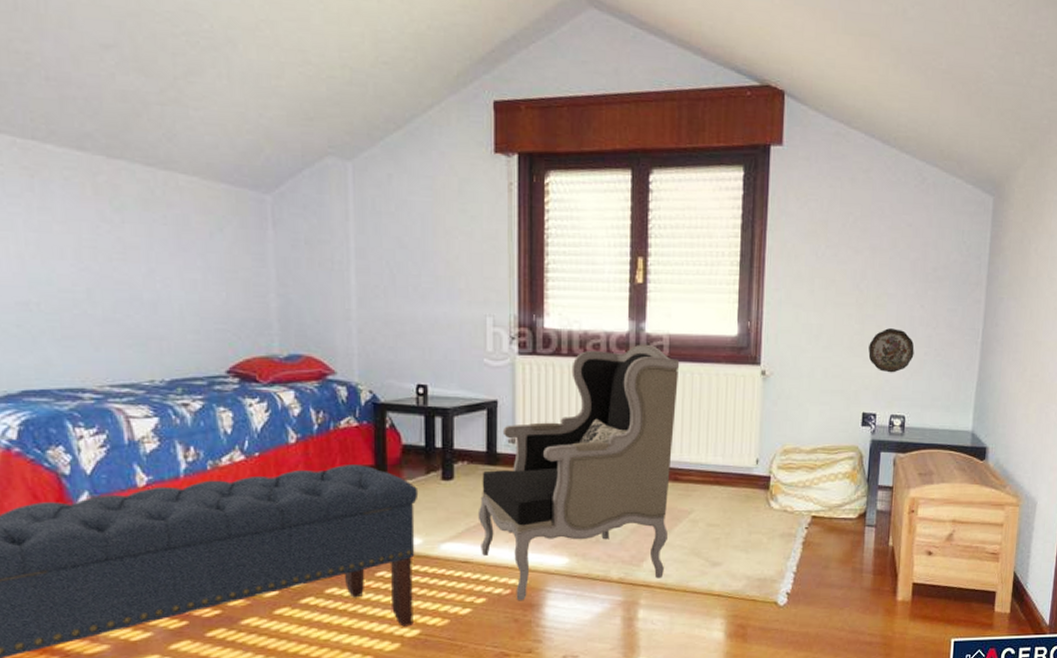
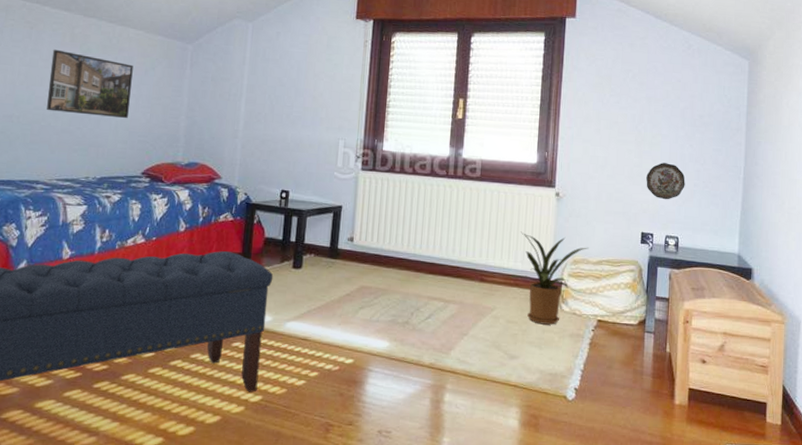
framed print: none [69,206,195,301] -> present [47,49,133,119]
armchair: present [477,344,680,601] -> none [318,166,489,378]
house plant: none [707,419,801,526] -> present [508,231,589,325]

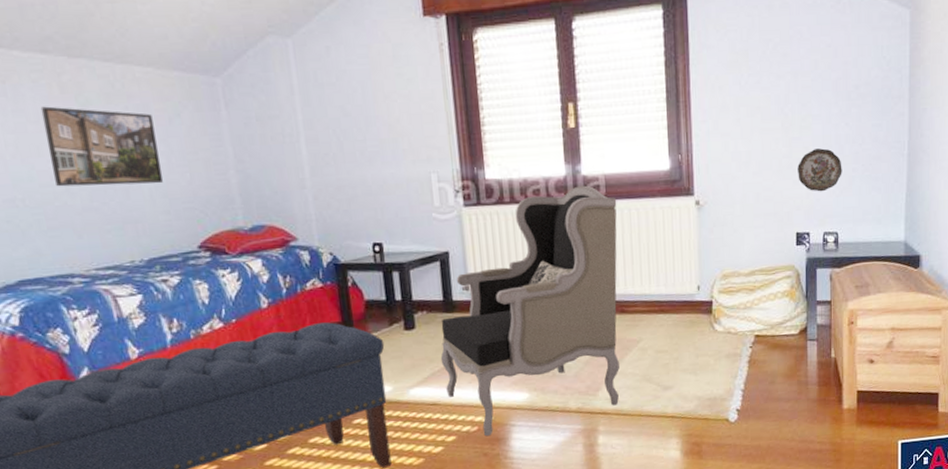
armchair: none [318,166,489,378] -> present [440,185,619,437]
house plant: present [508,231,589,325] -> none [652,251,739,350]

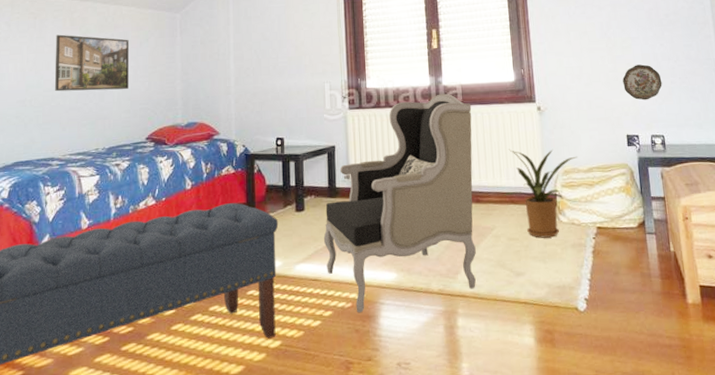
house plant: none [652,251,739,350] -> present [503,149,577,238]

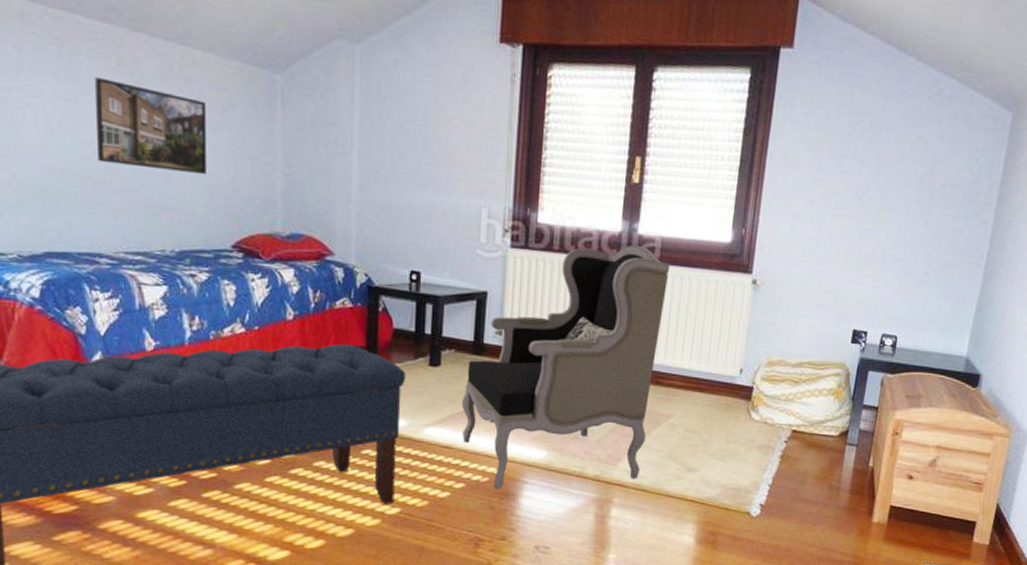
house plant: present [503,149,577,238] -> none [689,326,788,435]
decorative plate: present [622,64,662,101] -> none [864,245,913,291]

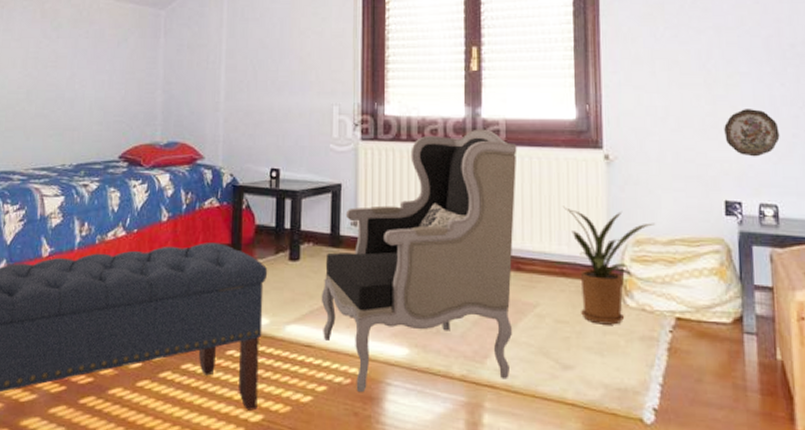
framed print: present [94,77,206,175] -> none [20,28,105,98]
house plant: none [689,326,788,435] -> present [552,206,655,325]
decorative plate: none [864,245,913,291] -> present [724,109,780,157]

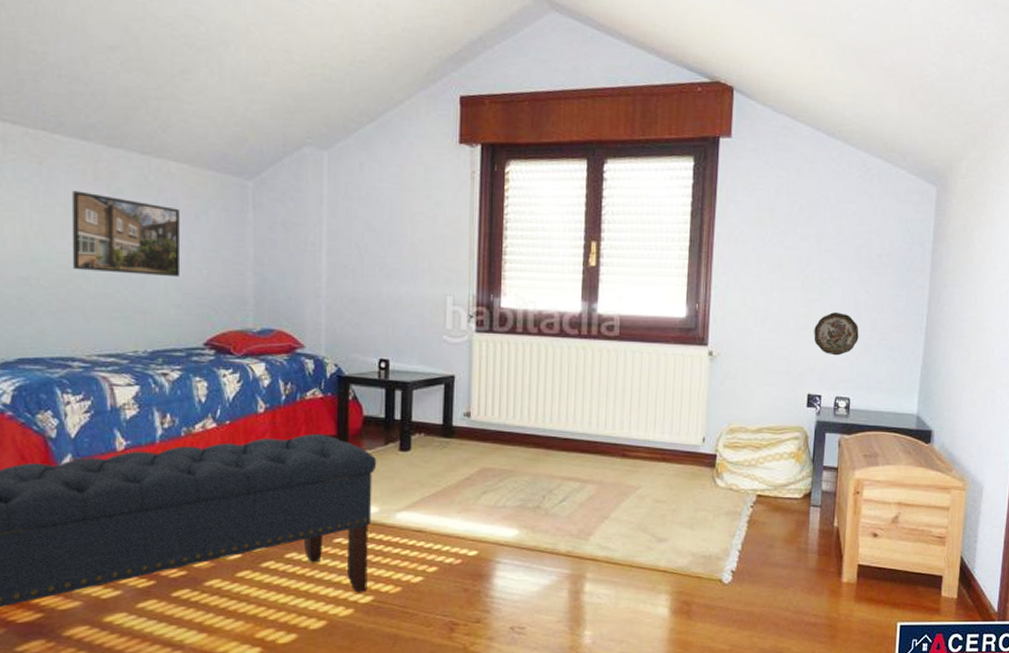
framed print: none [20,28,105,98] -> present [71,190,180,278]
armchair: present [321,129,517,393] -> none [432,324,630,571]
house plant: present [552,206,655,325] -> none [654,398,747,503]

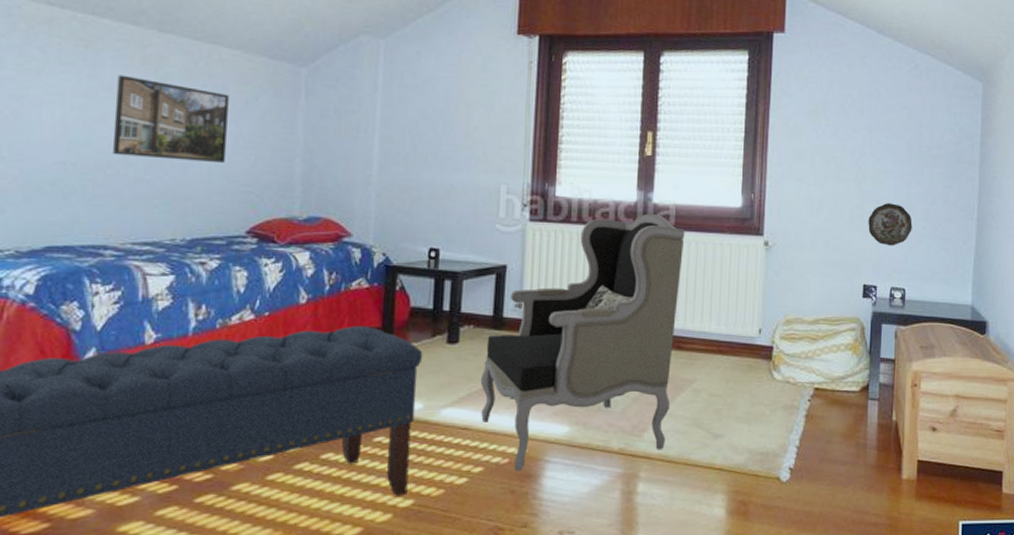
armchair: none [432,324,630,571] -> present [480,213,685,471]

